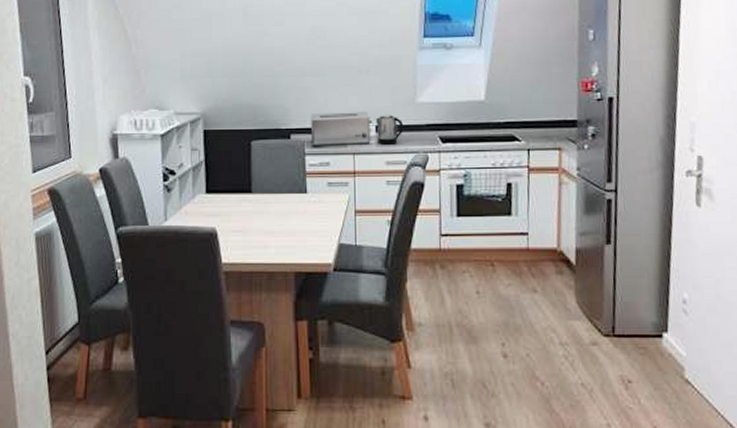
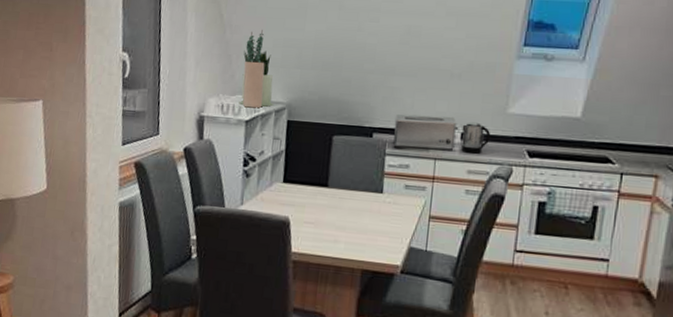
planter: none [151,62,189,120] -> present [238,50,274,108]
vase: none [153,42,177,121] -> present [242,30,265,109]

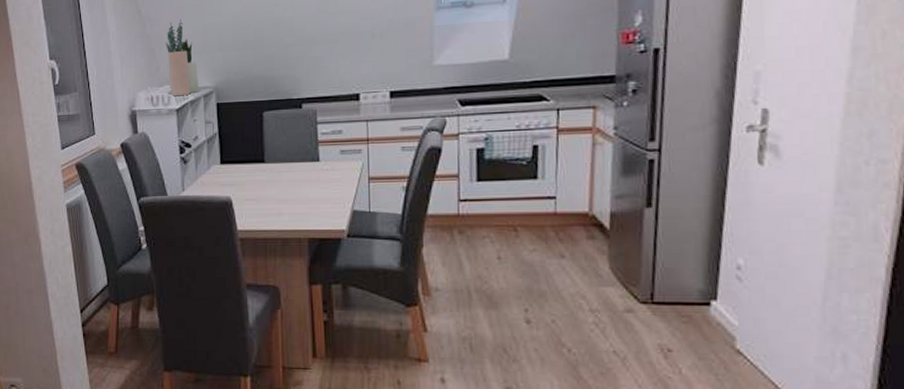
toaster: present [392,114,458,151] -> none [322,76,386,116]
kettle: present [461,122,491,154] -> none [390,79,420,110]

